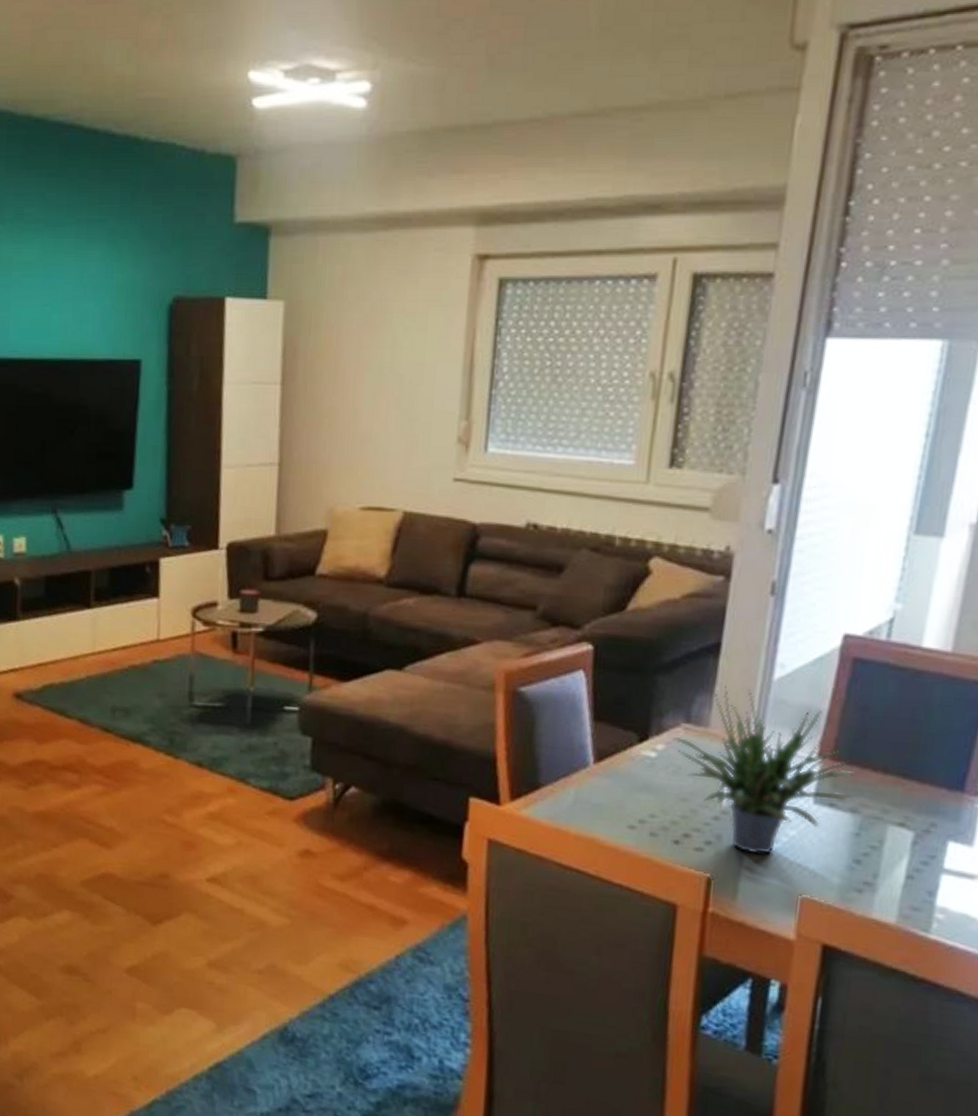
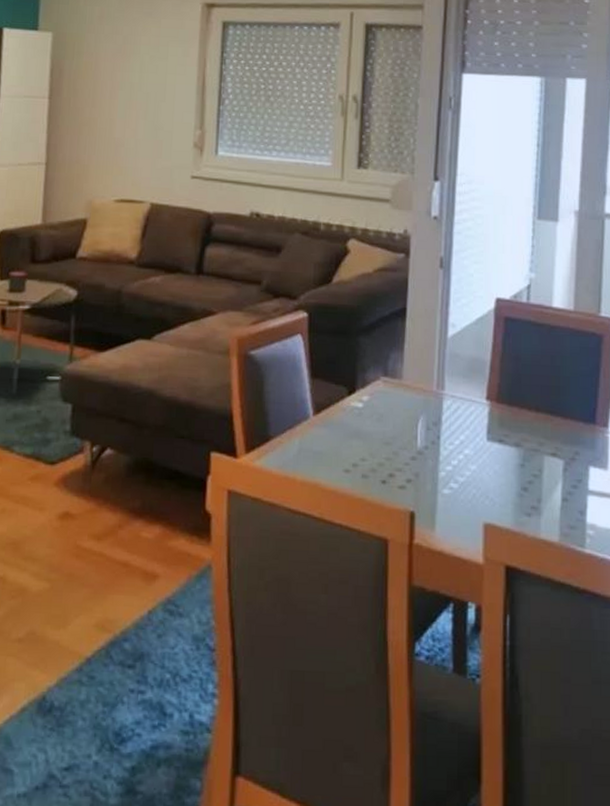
potted plant: present [673,685,855,855] -> none [375,343,515,489]

